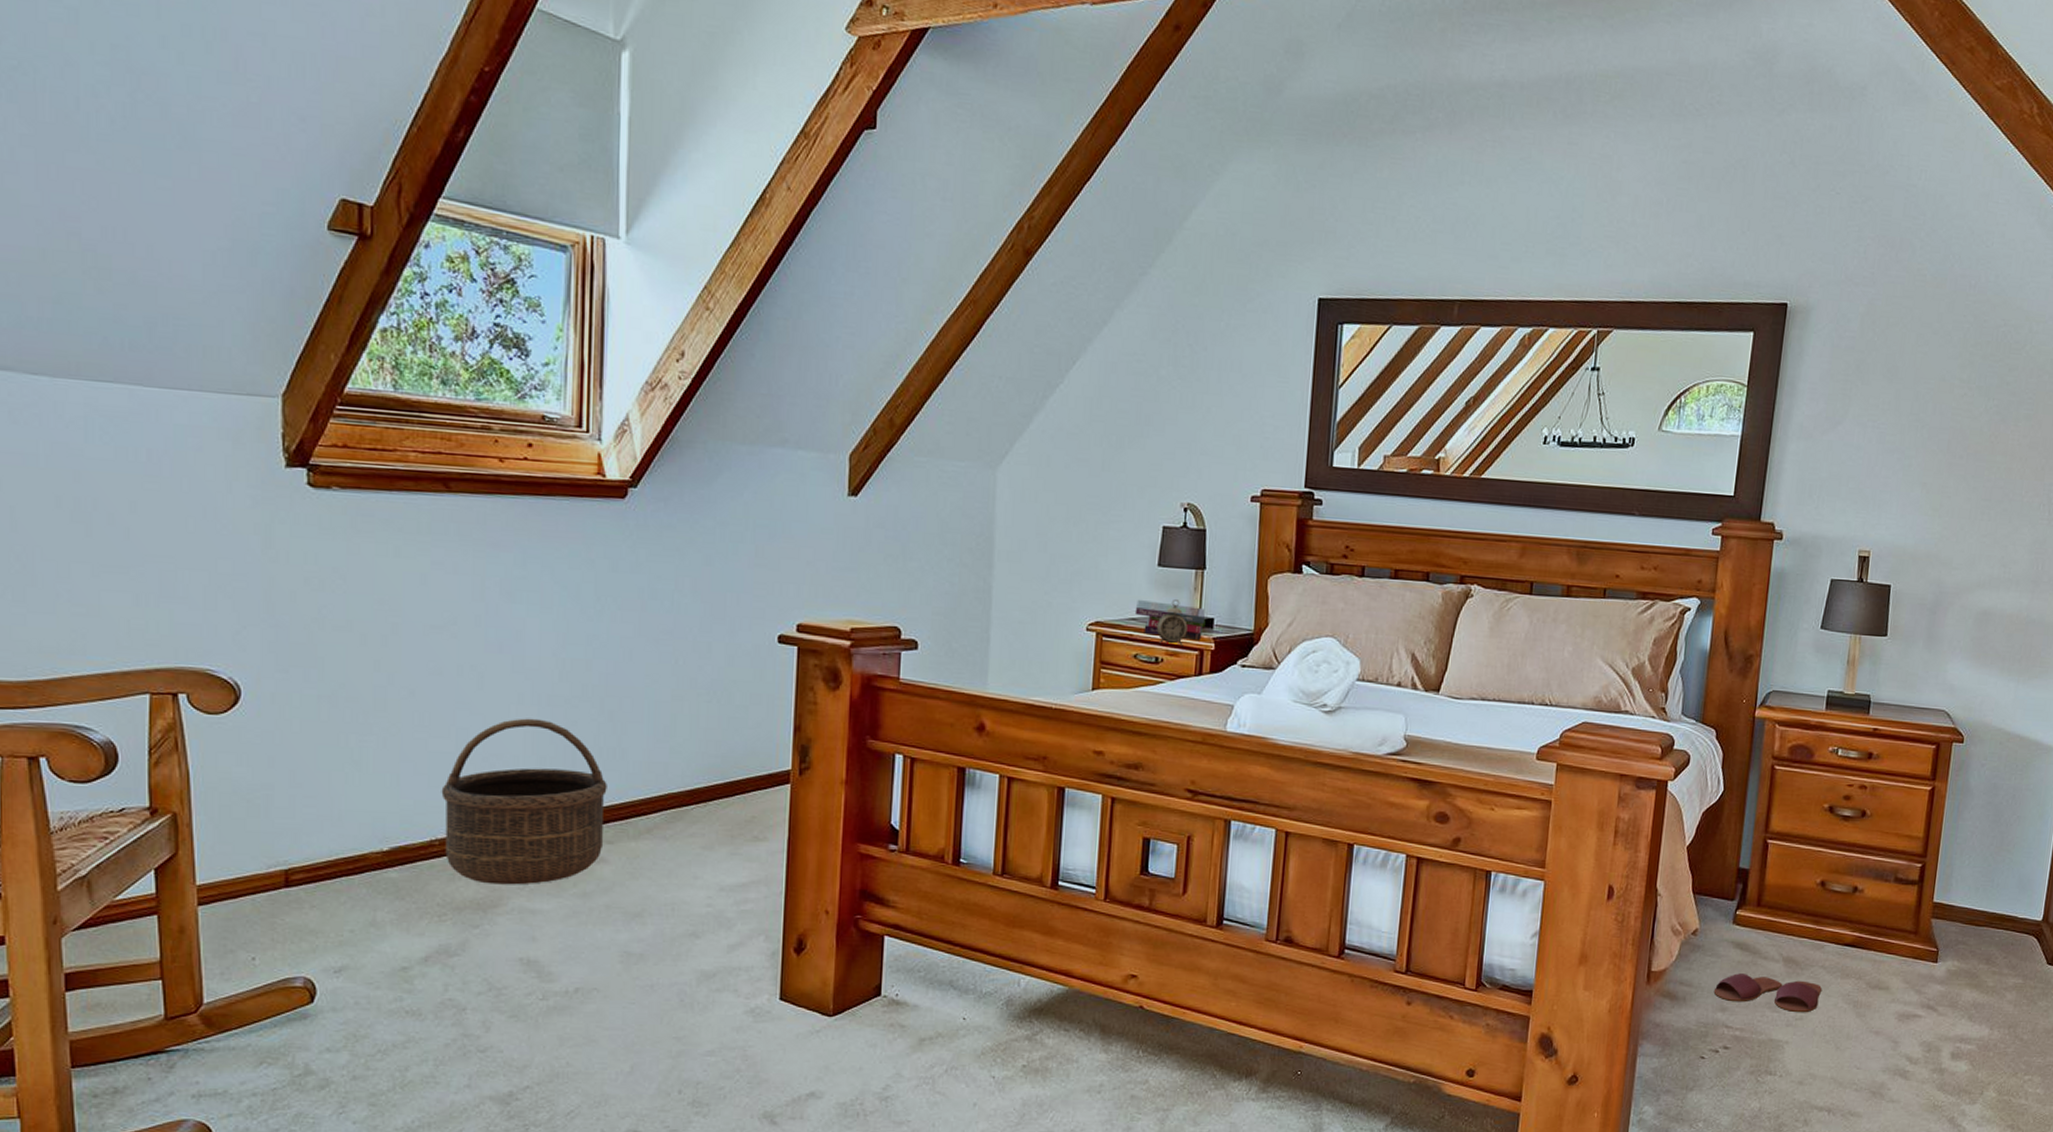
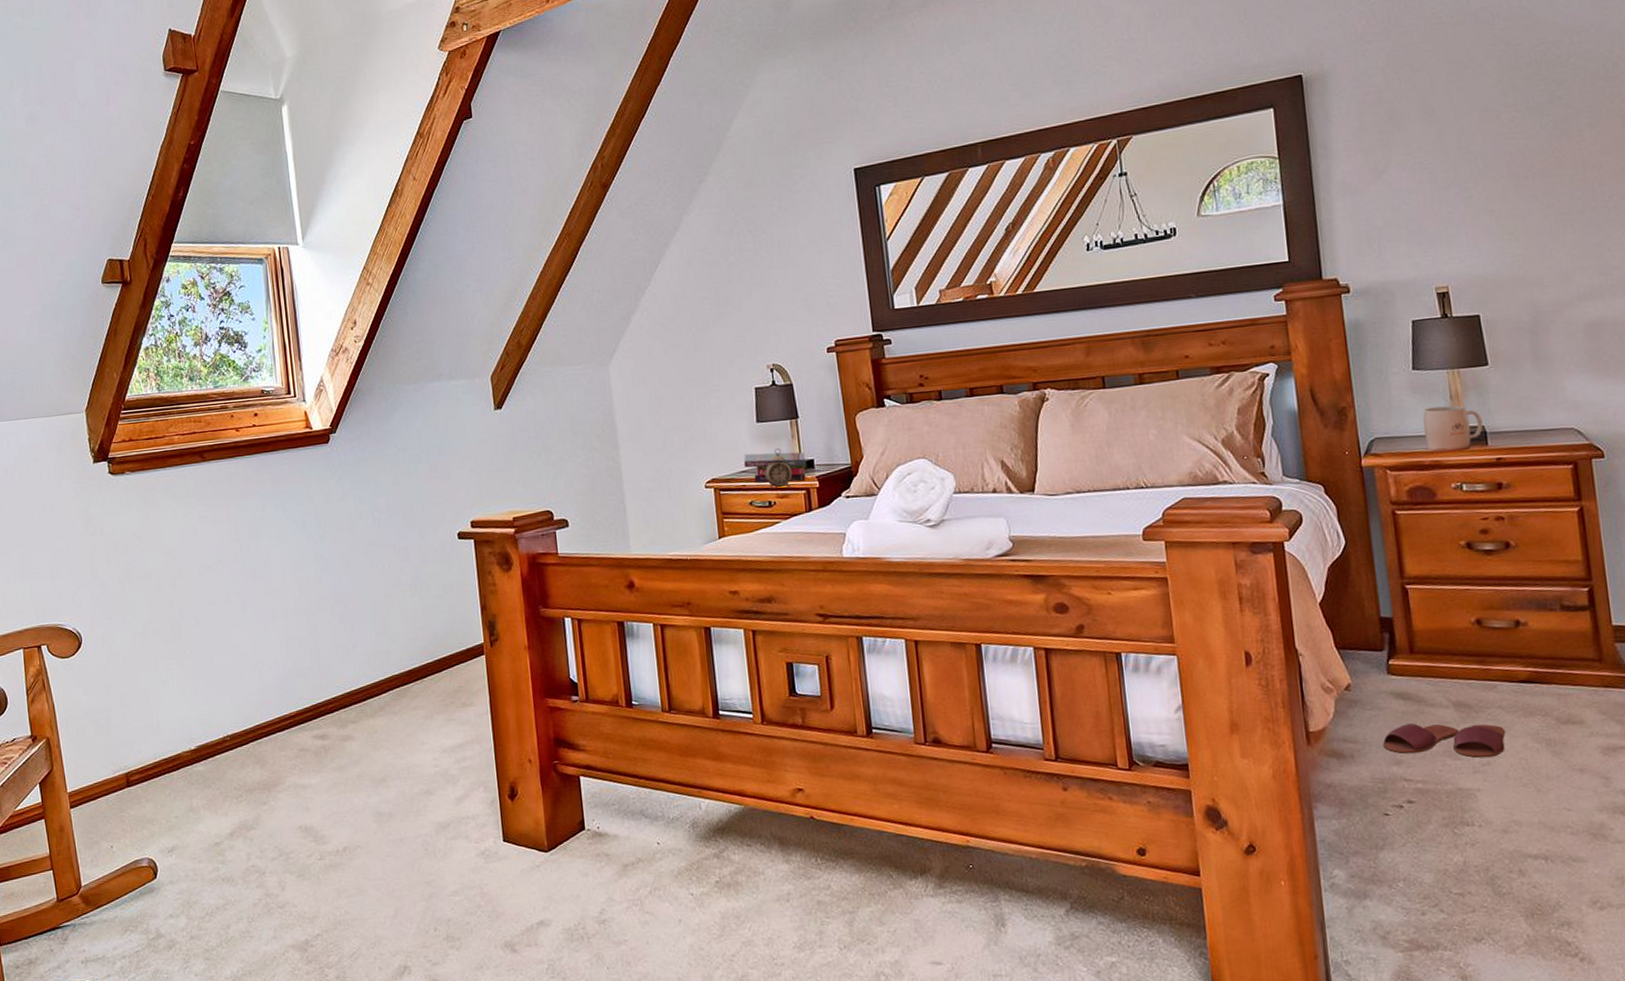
basket: present [441,718,607,885] -> none [226,628,349,768]
mug: none [1816,669,1870,717] -> present [1423,405,1483,453]

